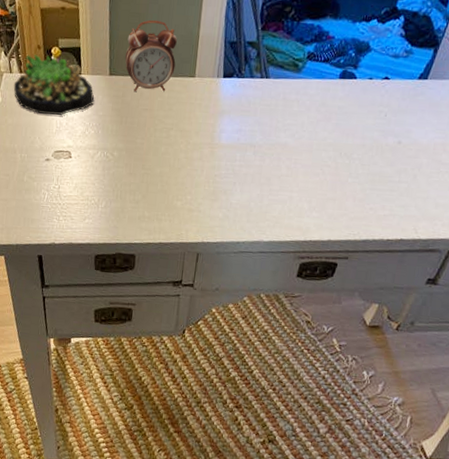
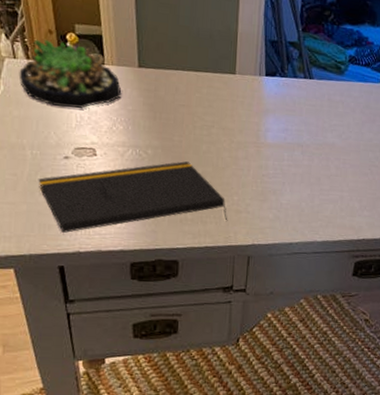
notepad: none [25,162,180,226] -> present [38,161,227,233]
alarm clock: present [125,19,177,91] -> none [156,12,214,87]

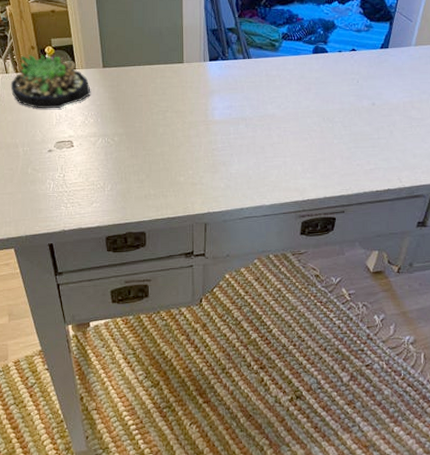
notepad: present [38,161,227,233] -> none [29,144,184,215]

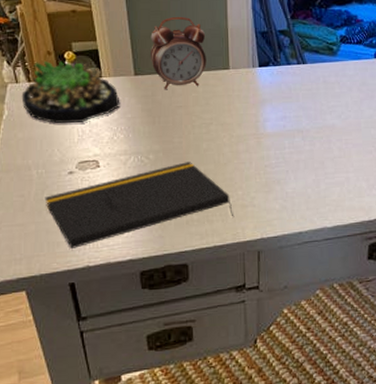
notepad: none [29,144,184,215] -> present [45,162,233,249]
alarm clock: none [117,15,164,80] -> present [150,16,207,89]

